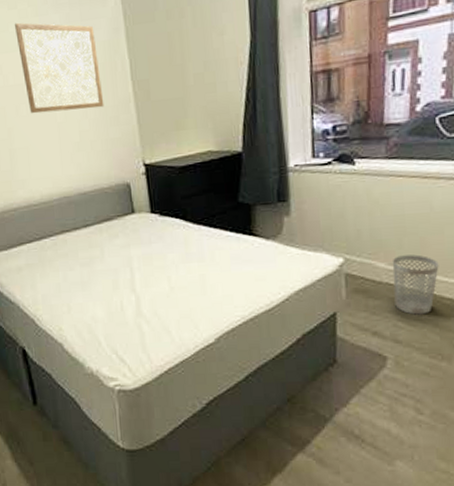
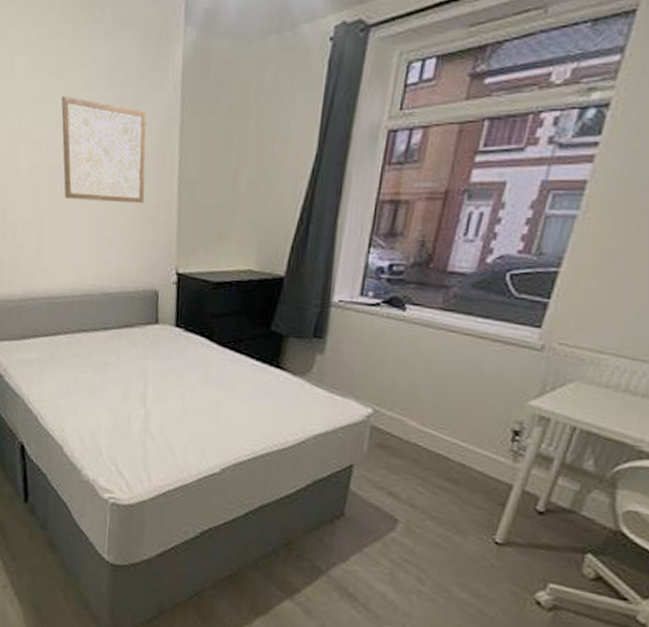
wastebasket: present [392,254,439,315] -> none [418,417,476,484]

